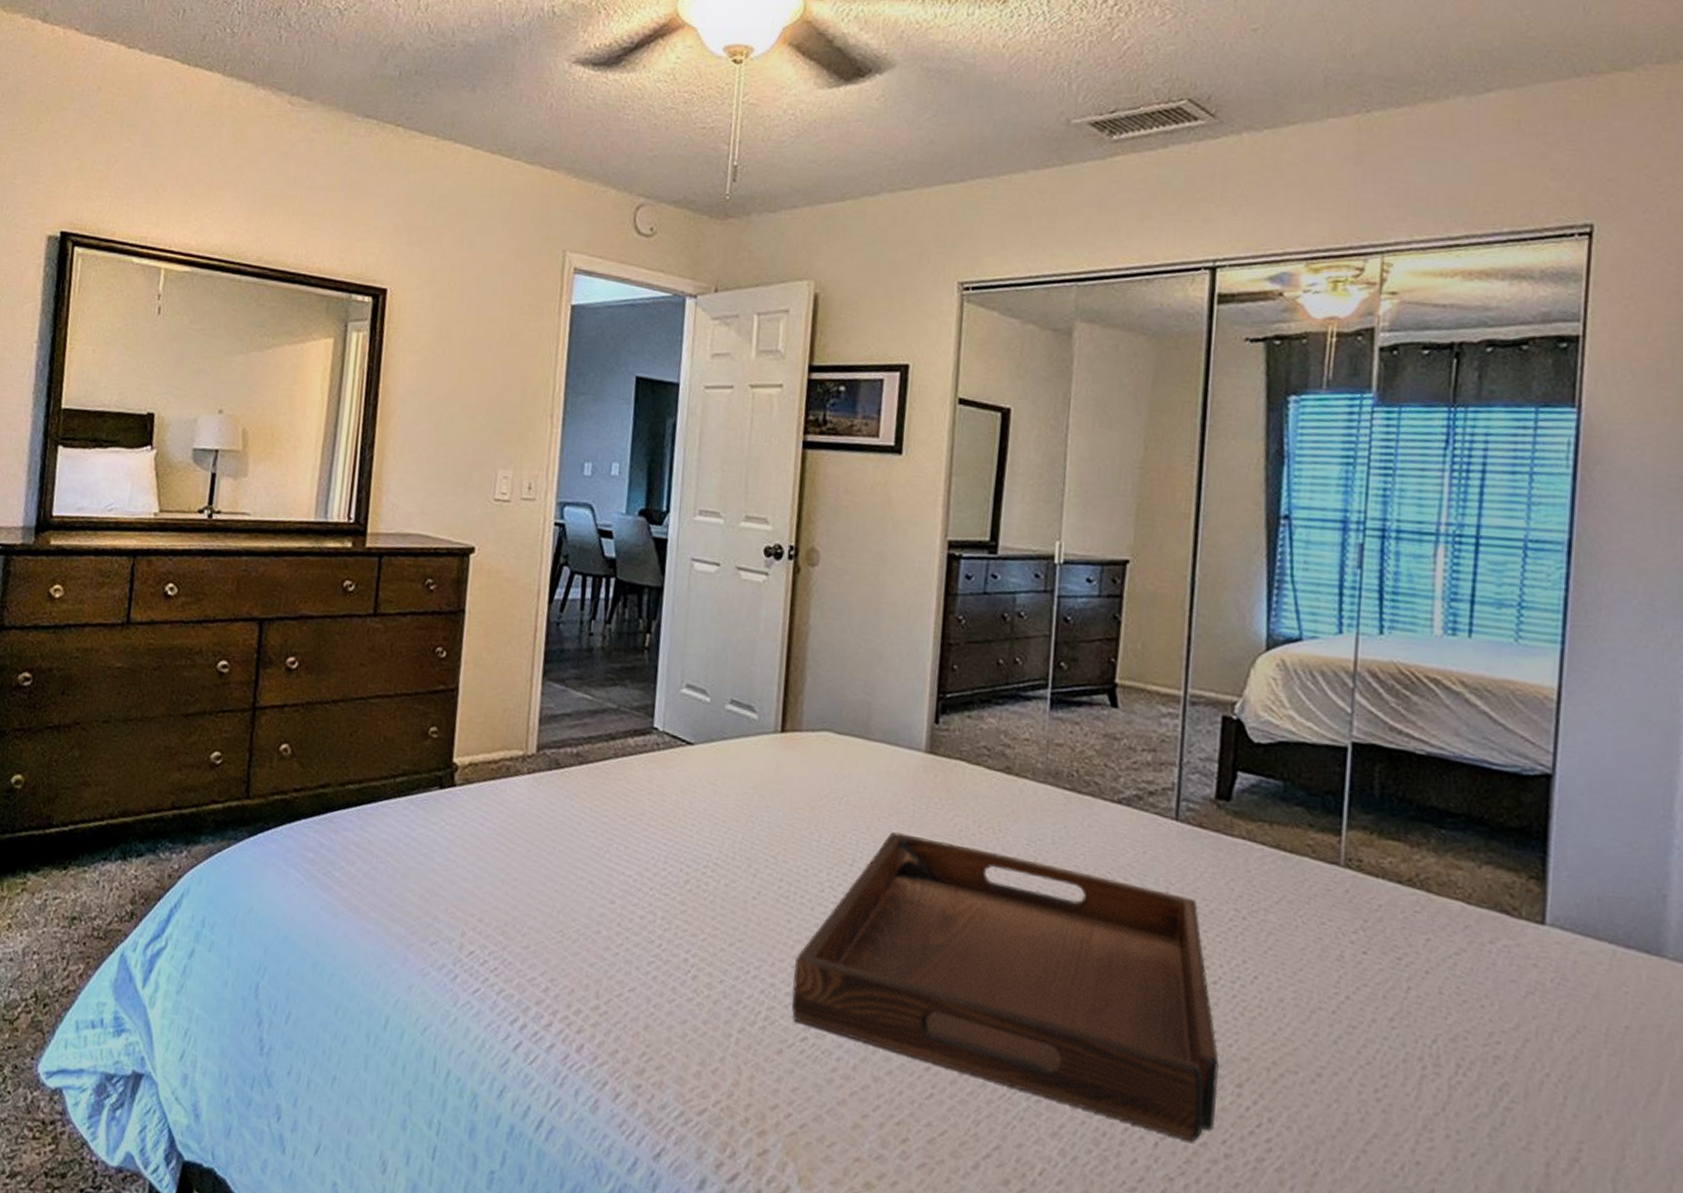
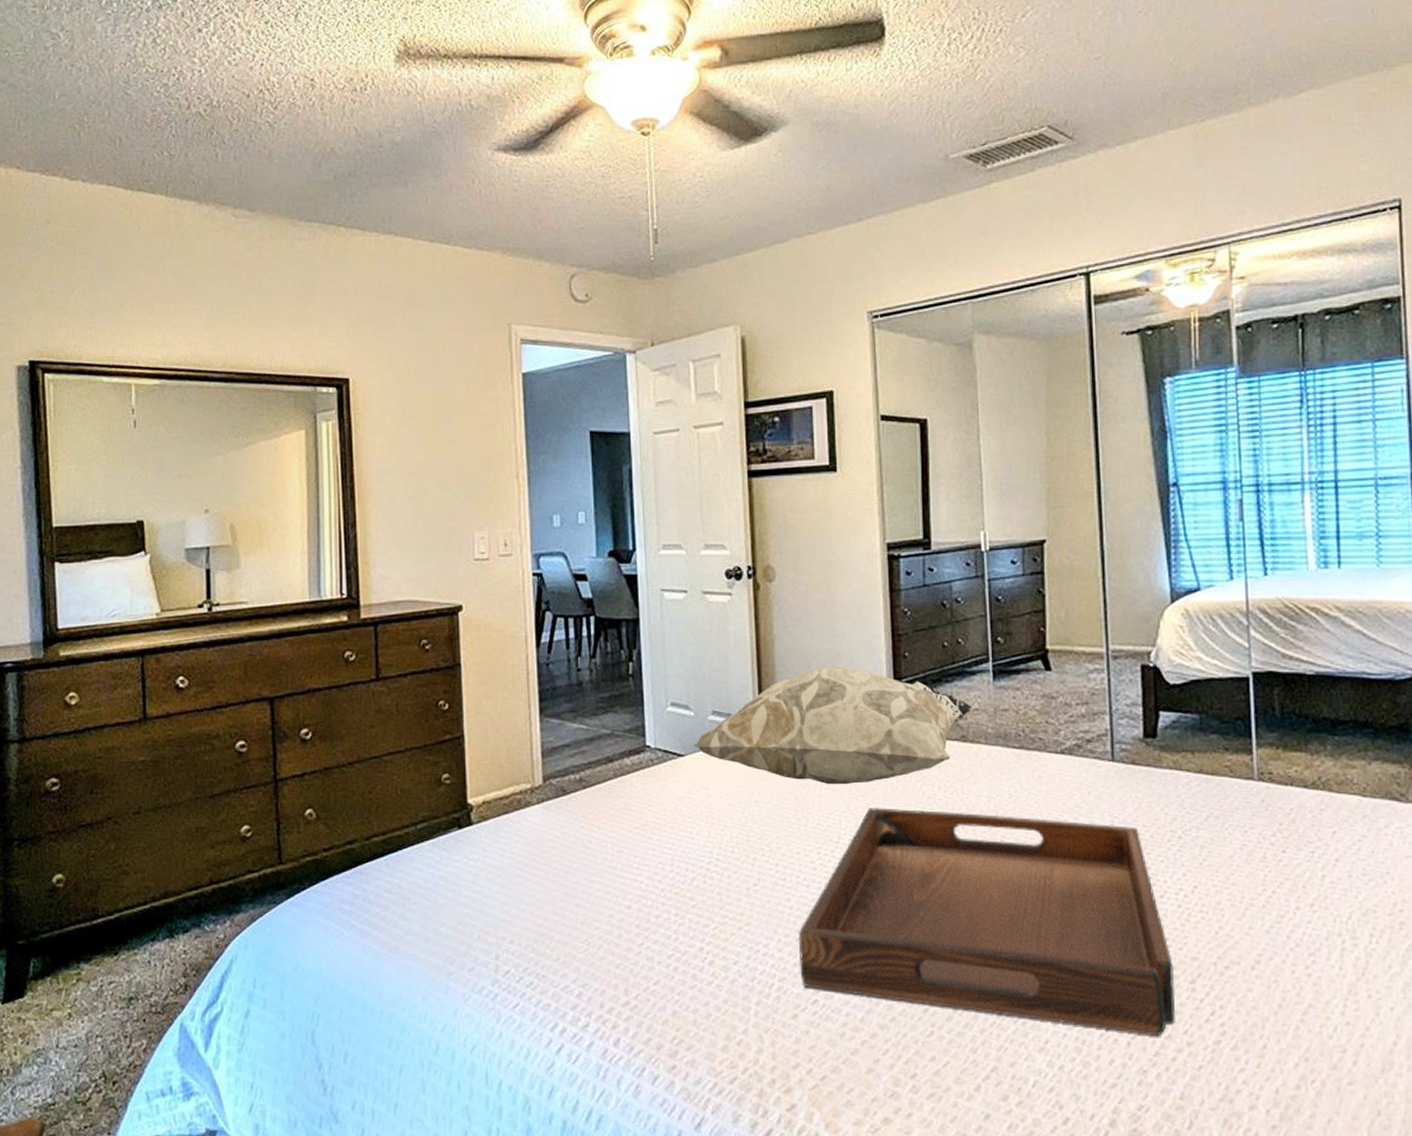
decorative pillow: none [705,668,1022,804] -> present [693,666,971,785]

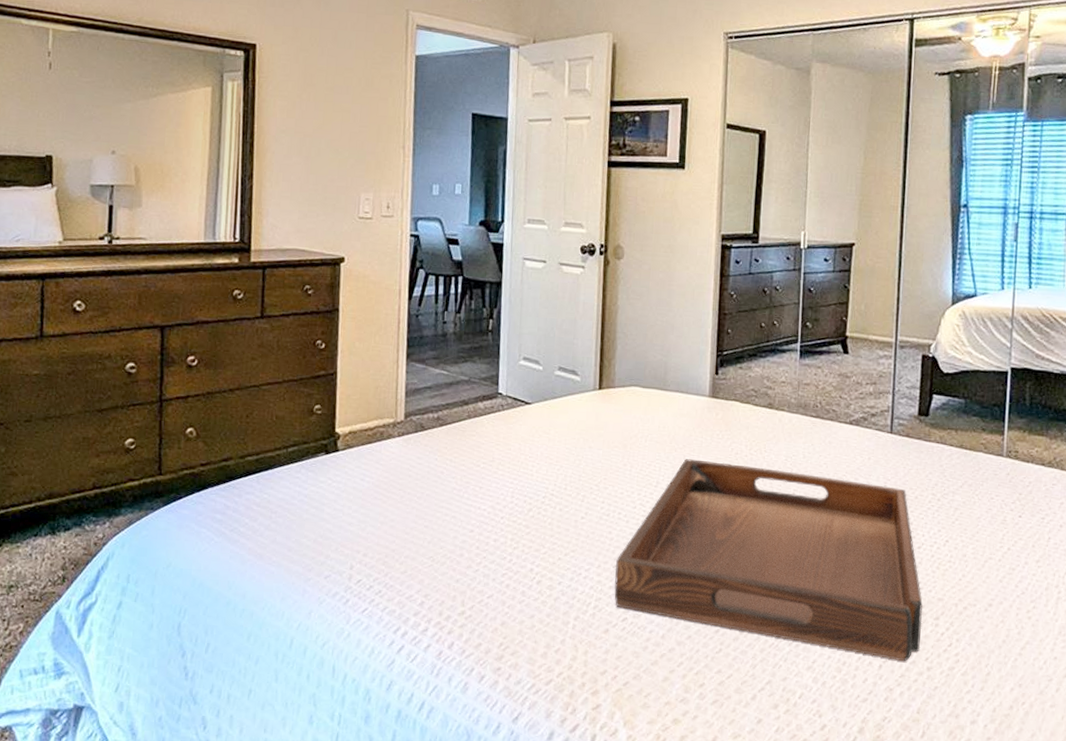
decorative pillow: present [693,666,971,785] -> none [540,336,779,438]

